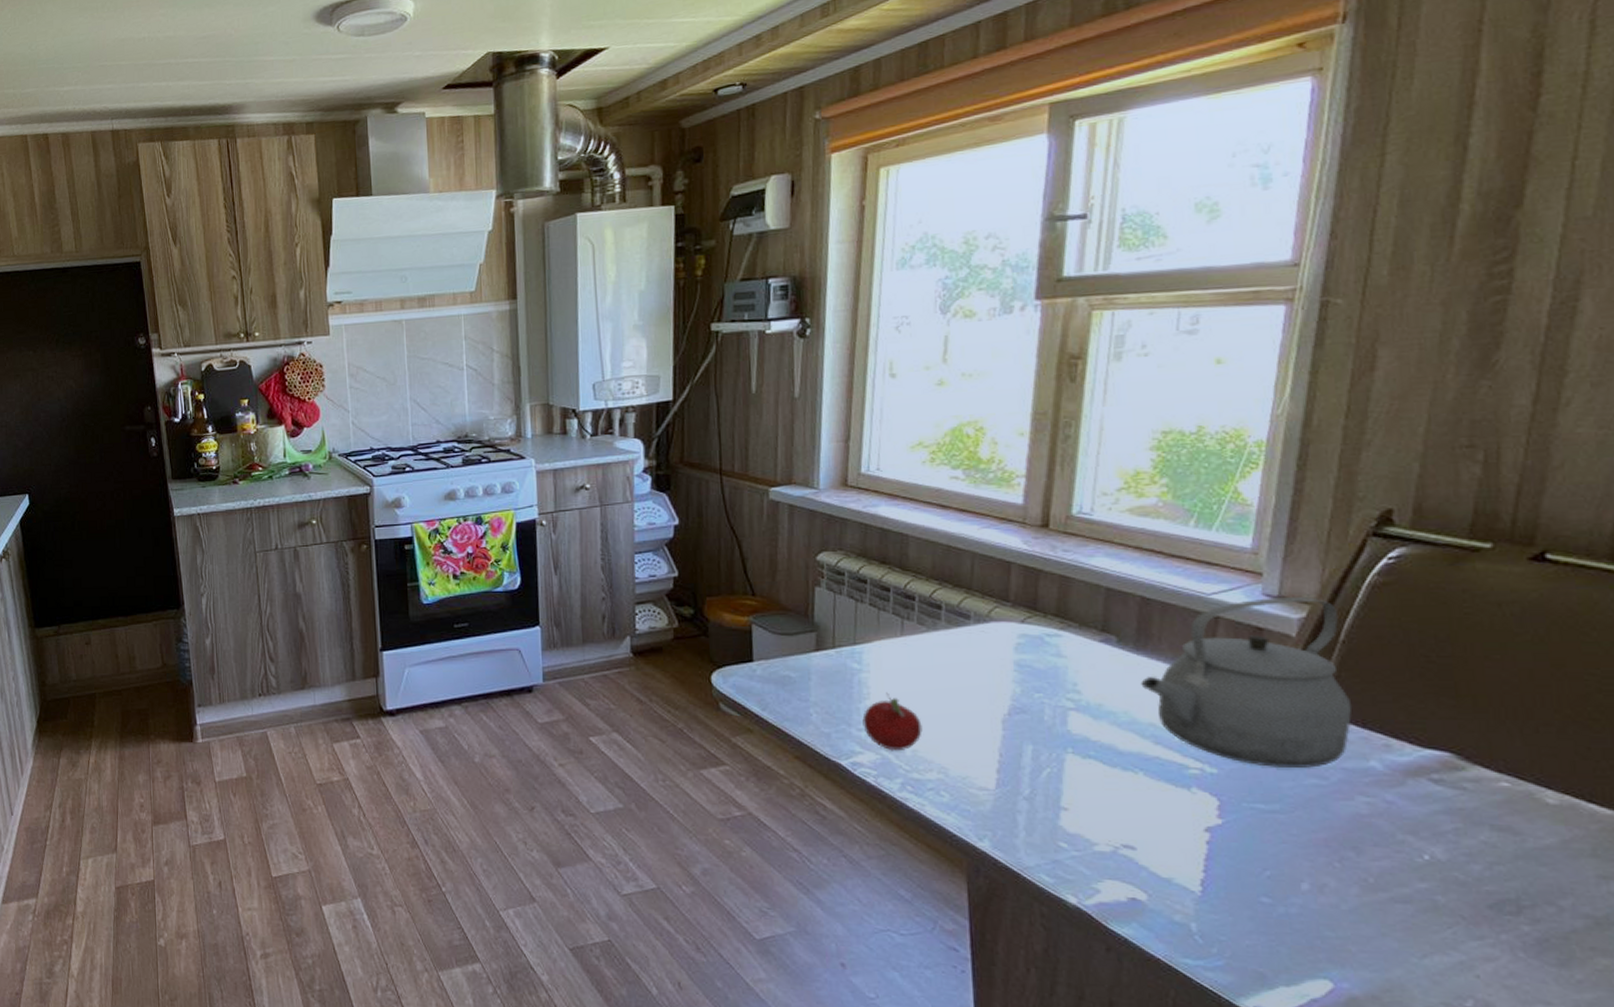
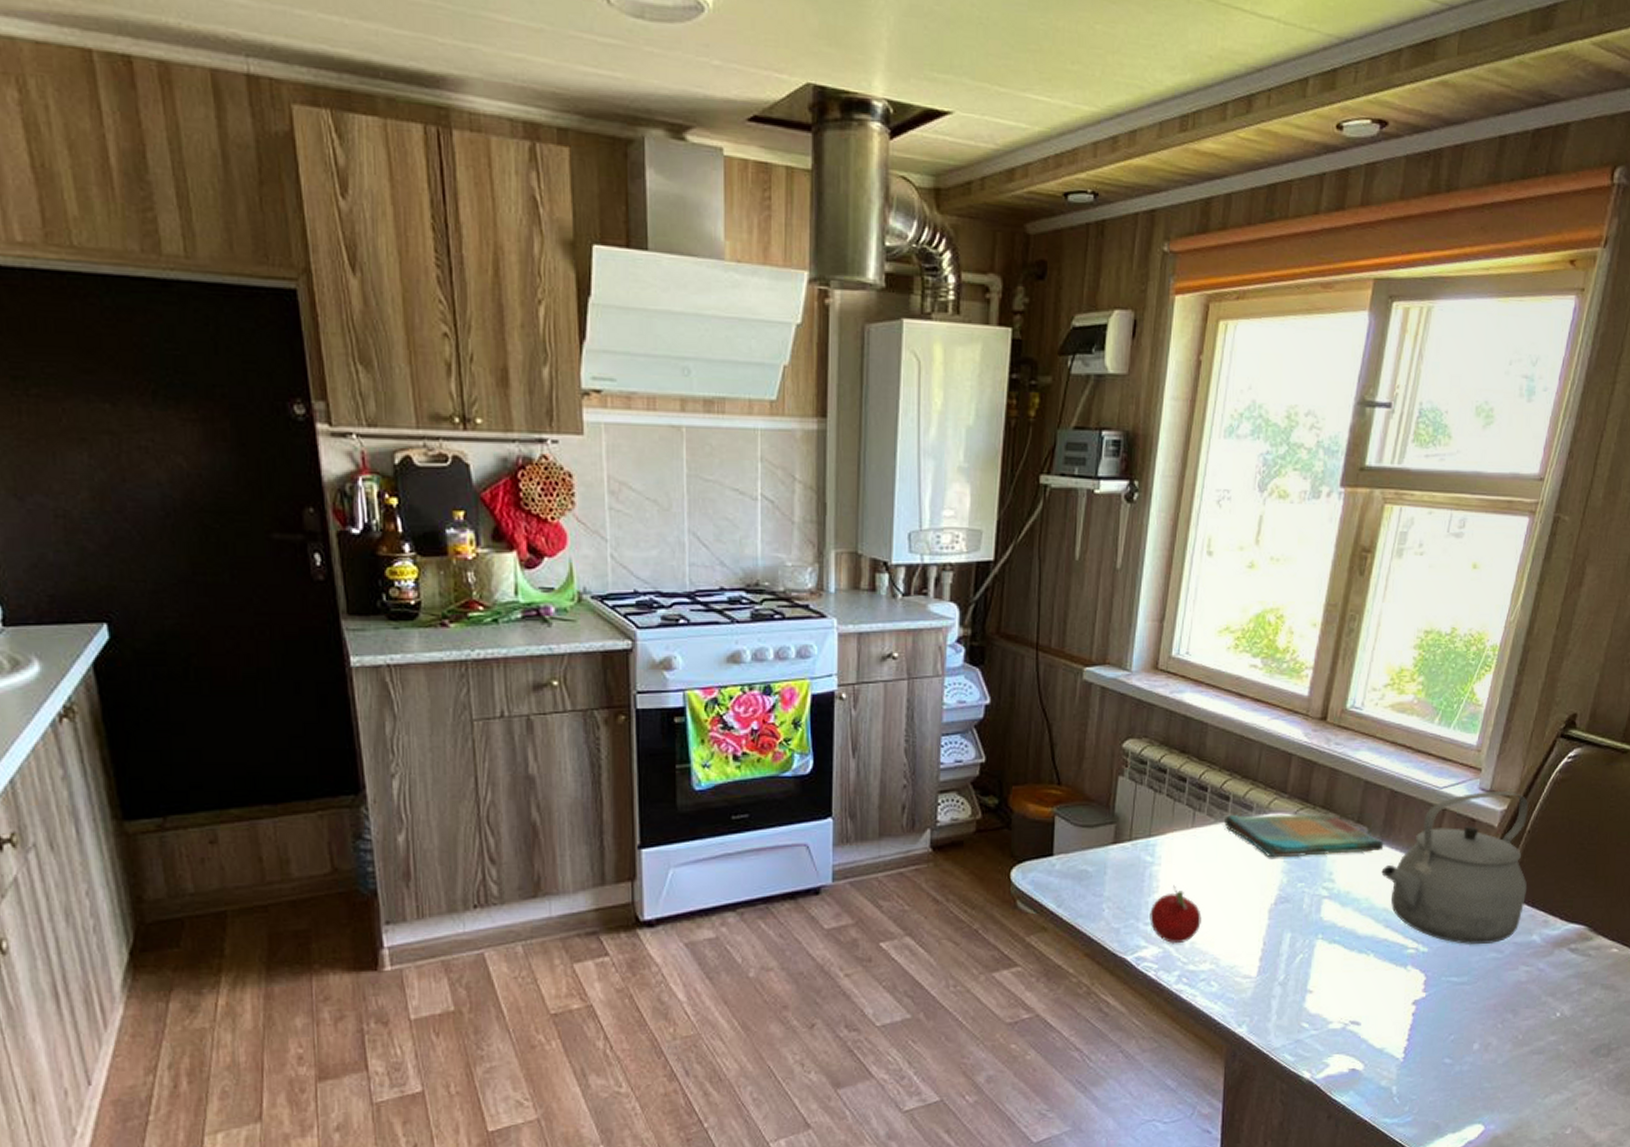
dish towel: none [936,621,1141,667] -> present [1223,813,1384,858]

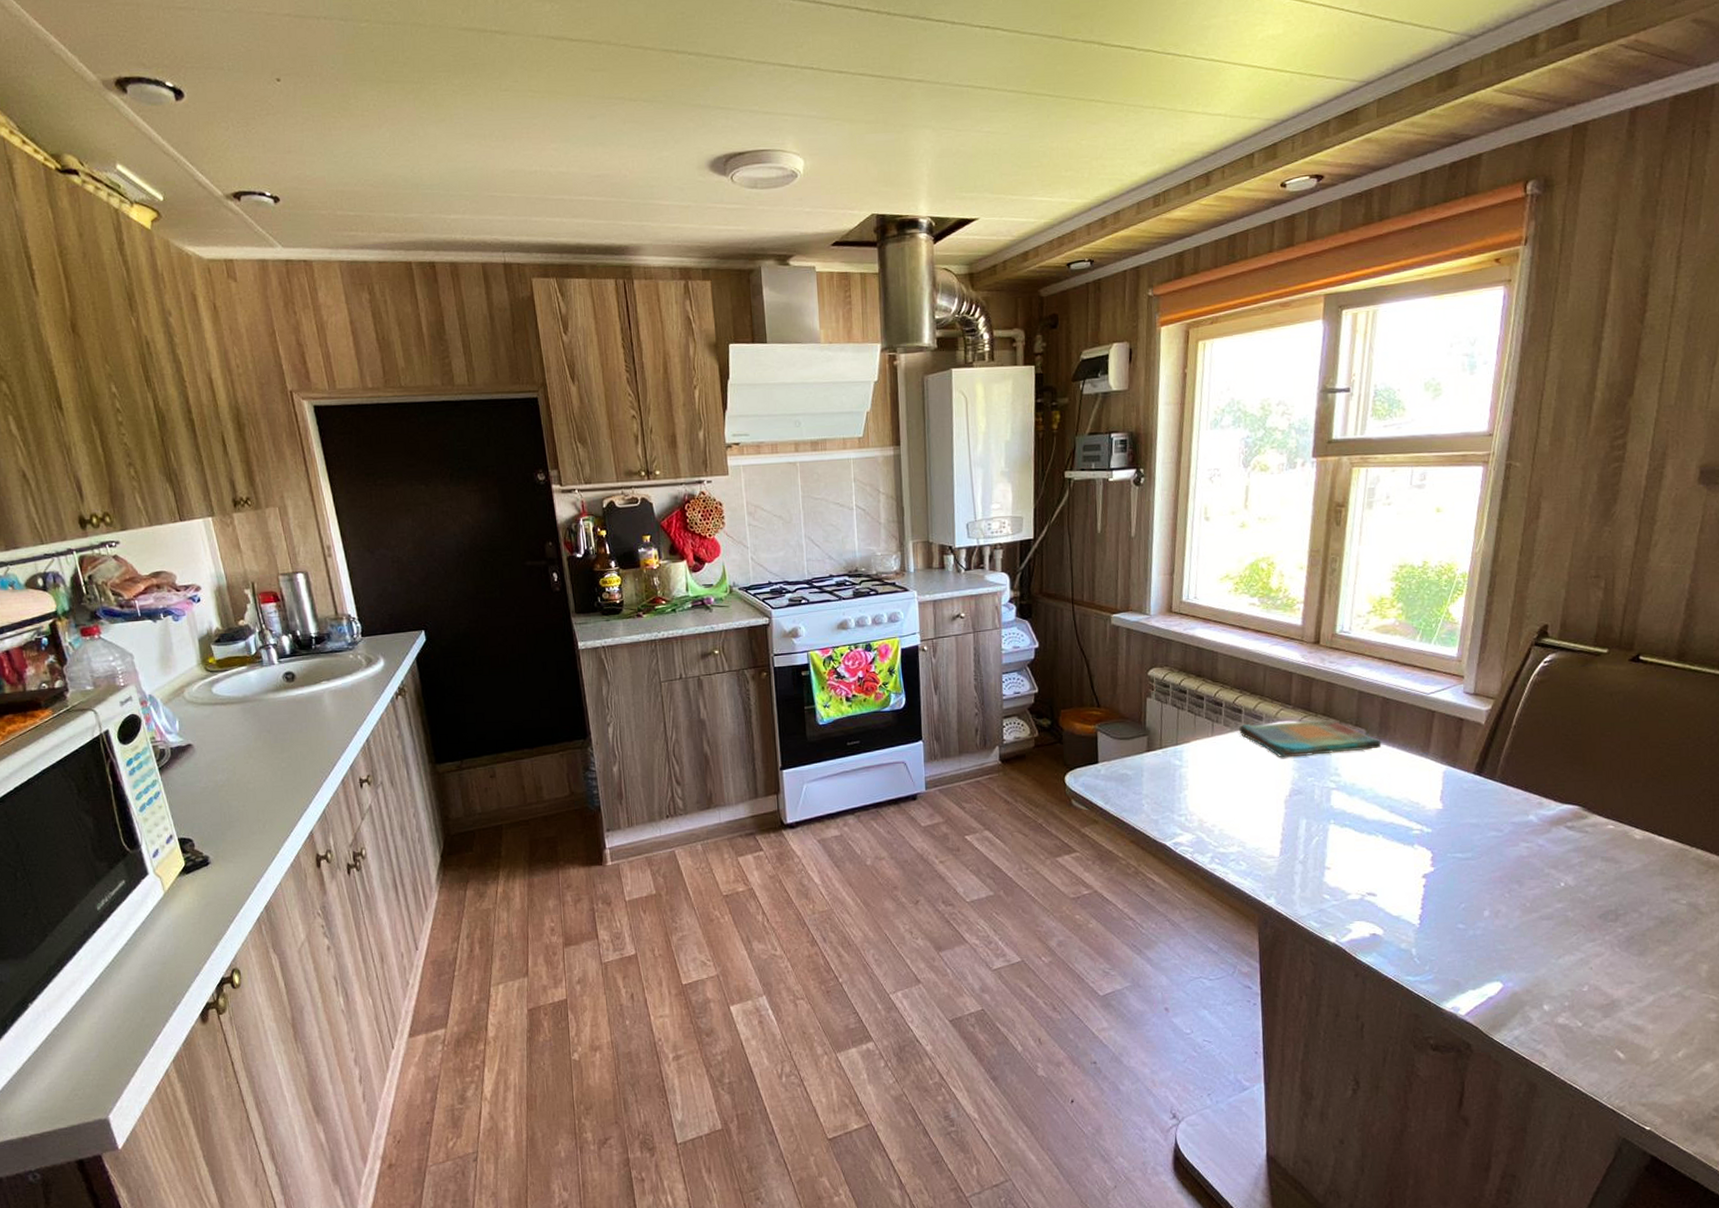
fruit: present [1149,885,1202,944] -> none [1182,783,1227,831]
tea kettle: present [1381,790,1528,944] -> none [1381,693,1519,825]

